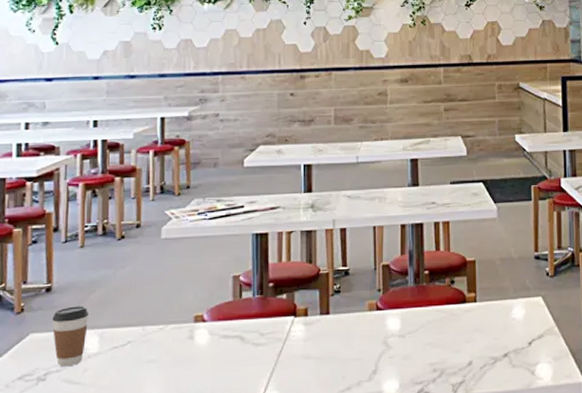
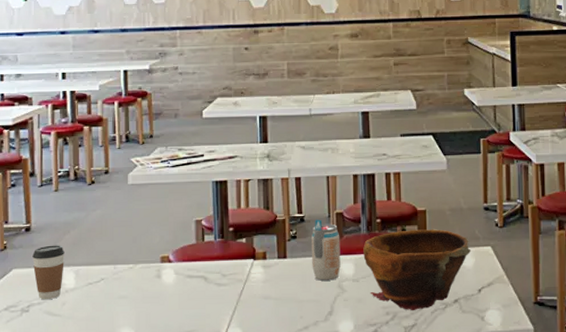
beverage can: none [355,272,386,338] -> present [311,219,341,281]
bowl: none [410,279,522,367] -> present [363,228,472,311]

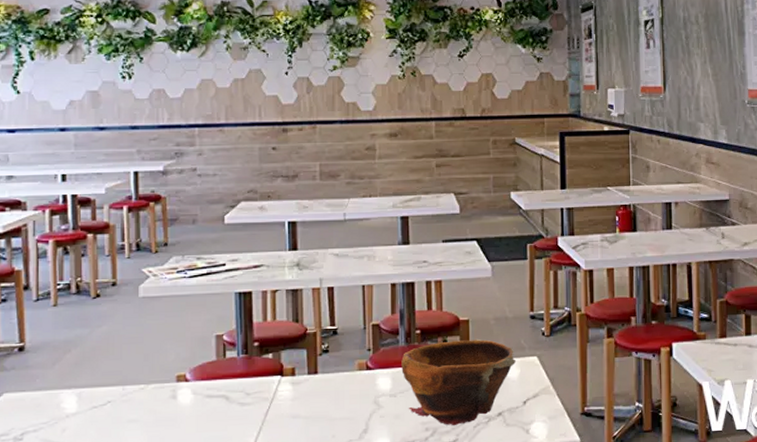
coffee cup: present [32,245,65,300] -> none [27,365,65,427]
beverage can: present [311,219,341,281] -> none [344,331,377,397]

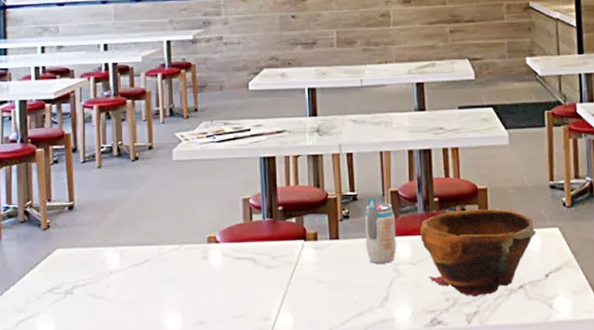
beverage can: none [344,331,377,397] -> present [364,198,397,264]

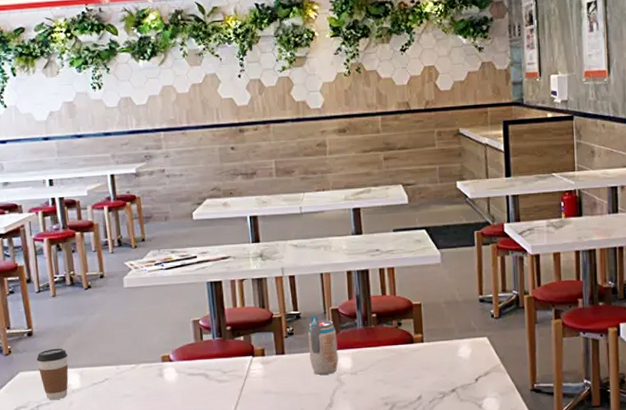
coffee cup: none [76,224,109,282] -> present [37,348,69,401]
bowl: present [420,208,537,298] -> none [360,321,468,401]

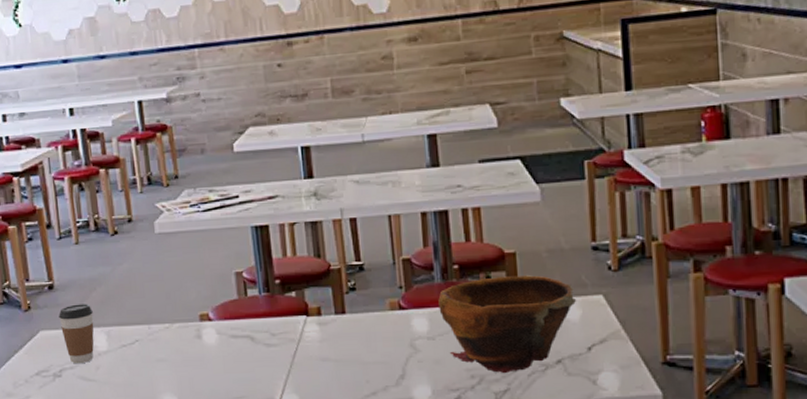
beverage can: present [307,316,339,375] -> none [373,267,412,339]
bowl: none [360,321,468,401] -> present [438,274,577,374]

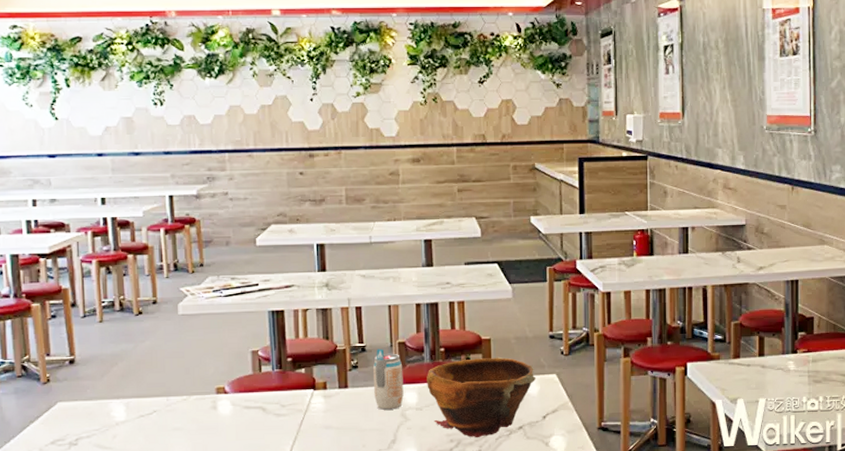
coffee cup: present [59,304,94,364] -> none [78,377,113,433]
beverage can: none [373,267,412,339] -> present [372,349,404,410]

